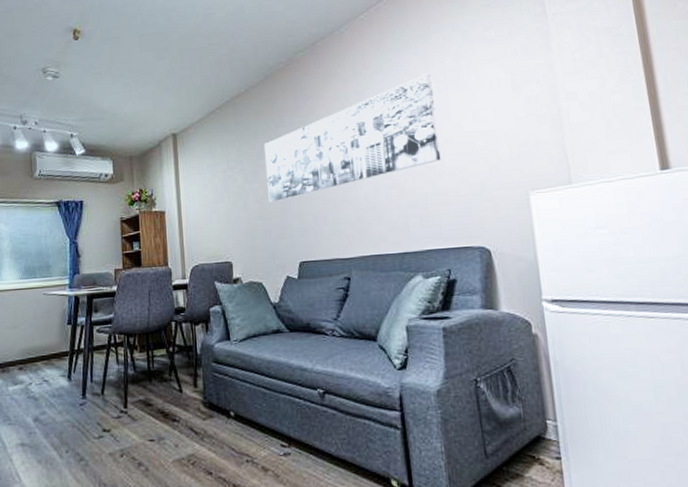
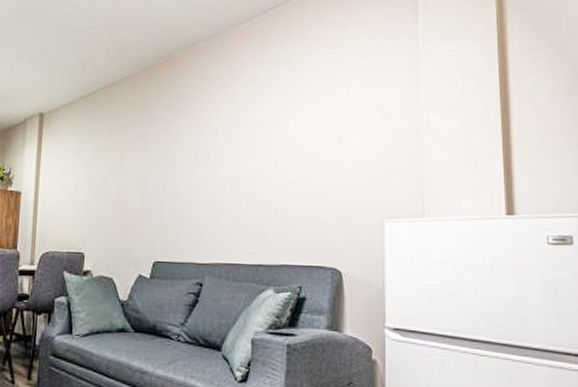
wall art: present [263,73,441,203] -> none [130,90,306,198]

